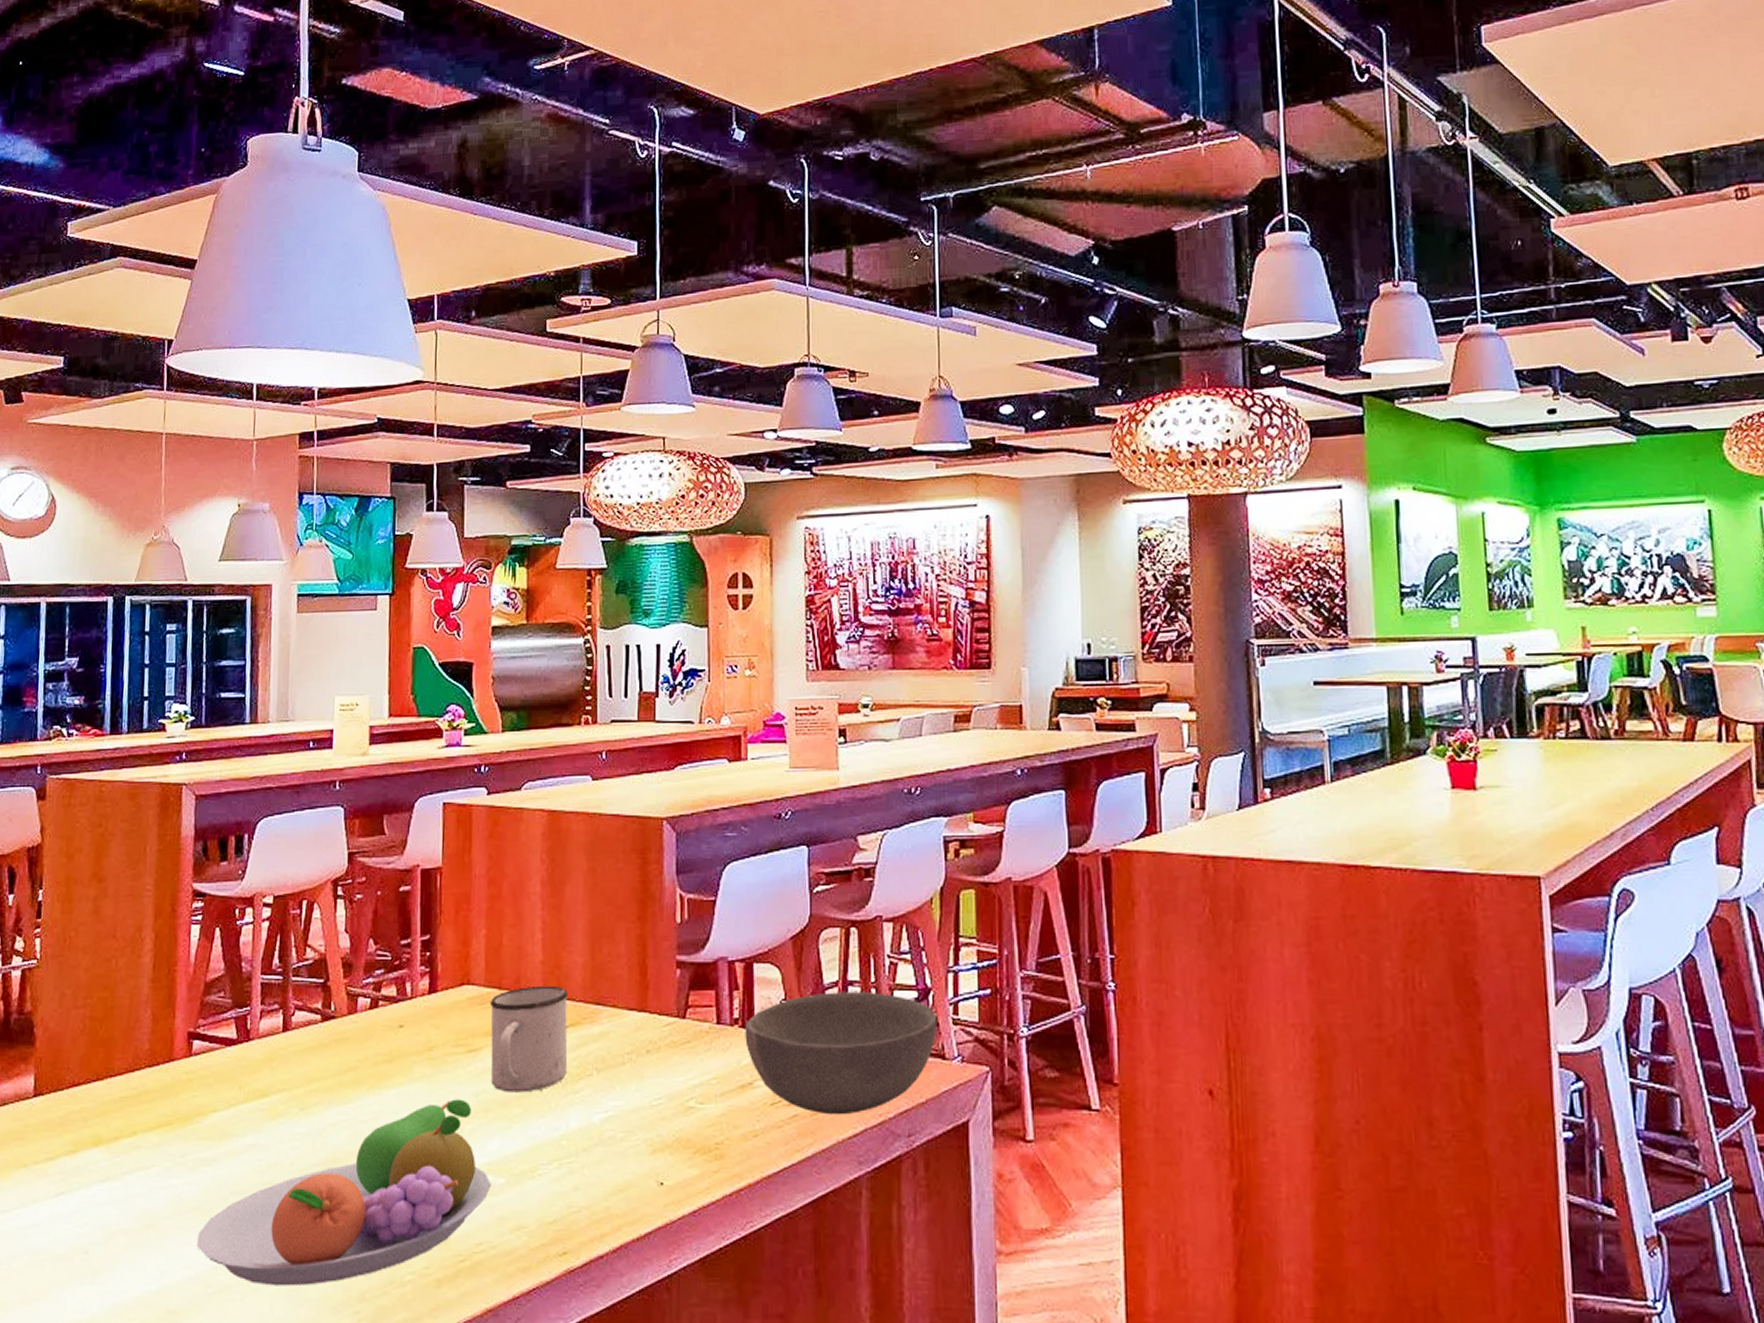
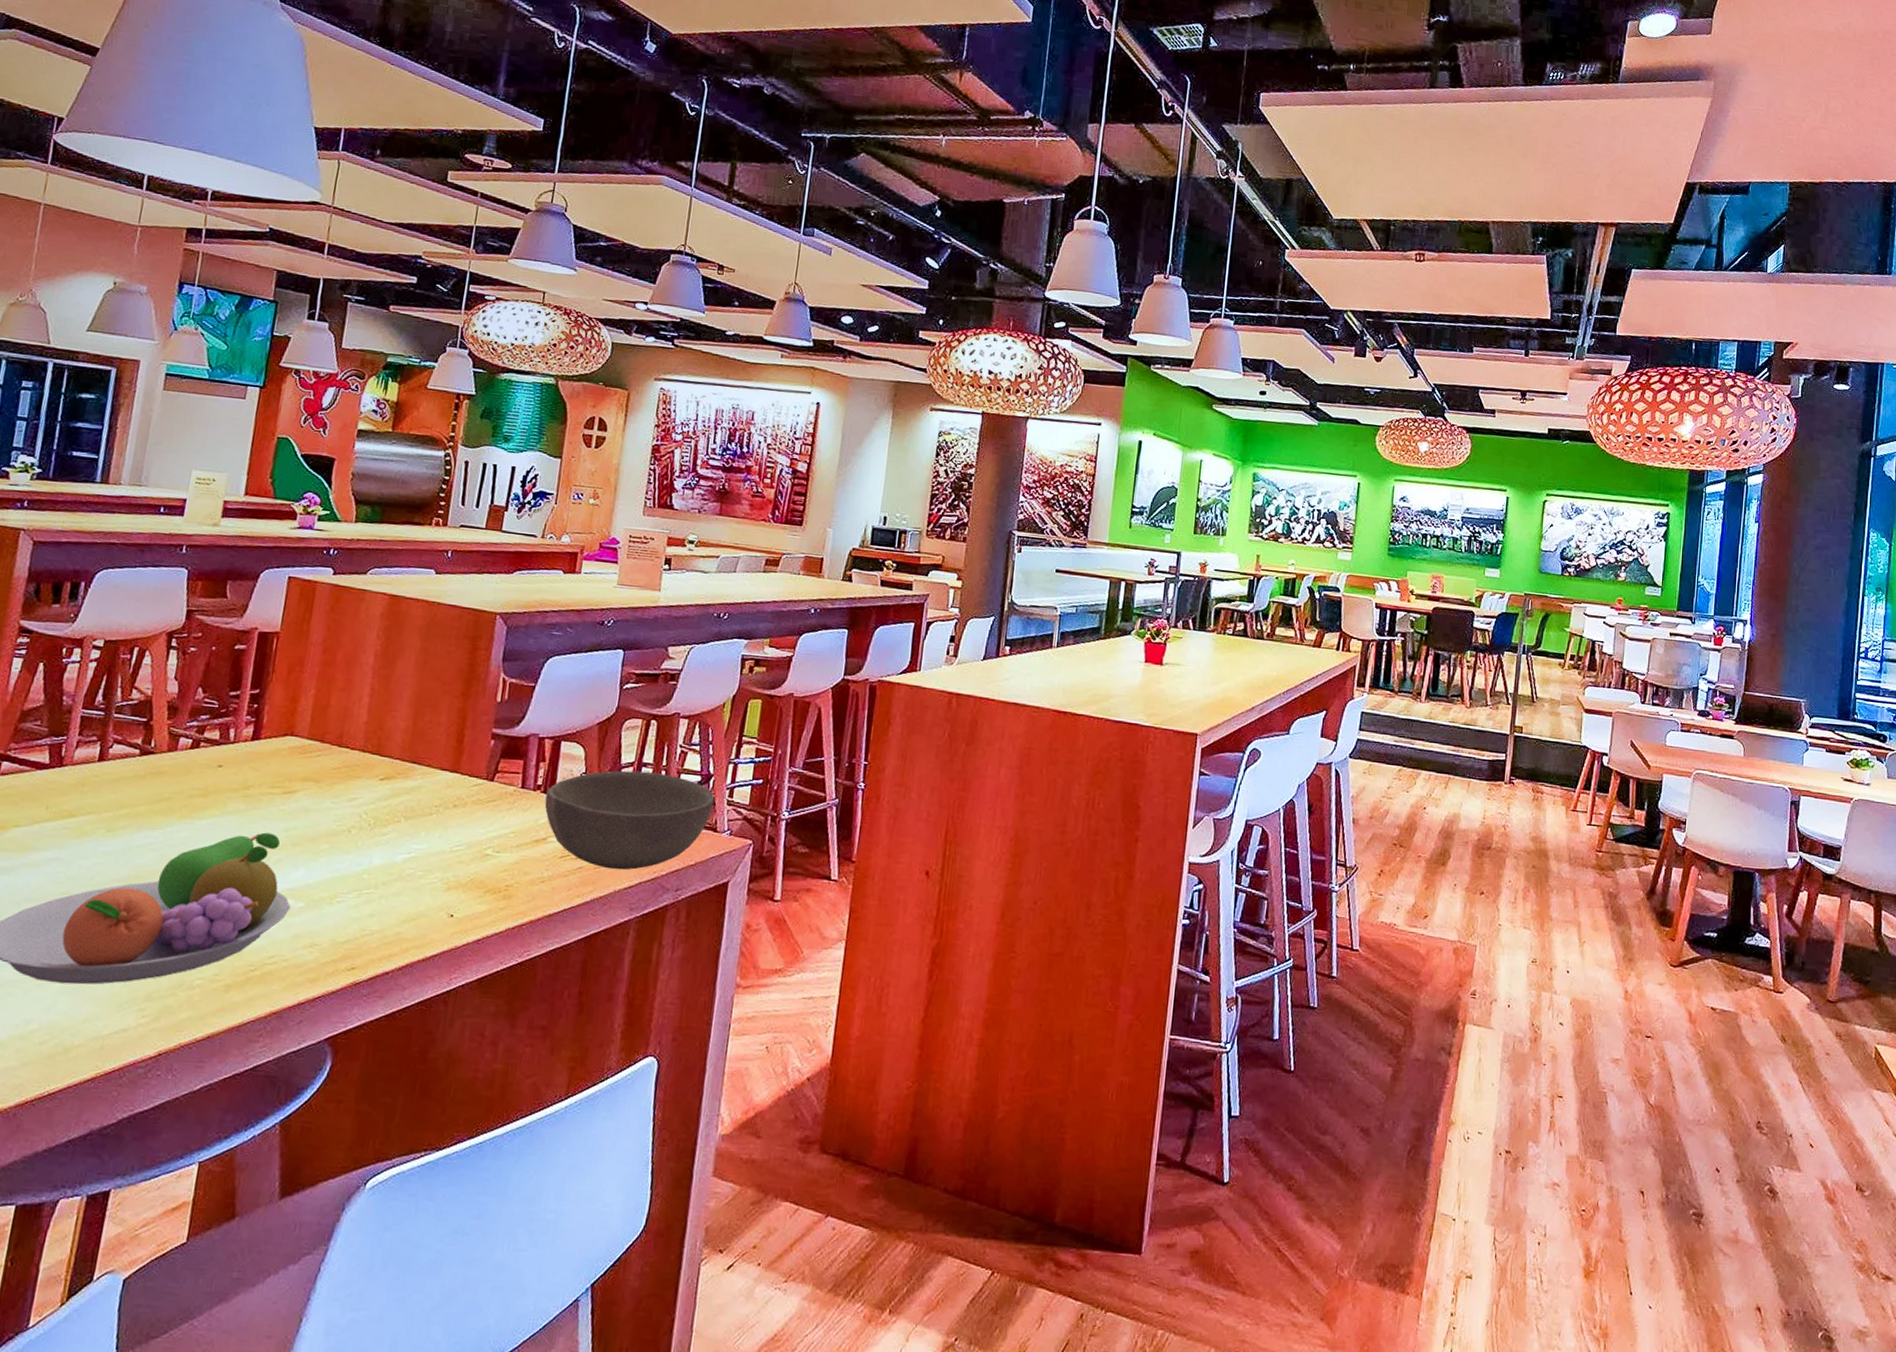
mug: present [490,985,568,1093] -> none [302,742,387,832]

